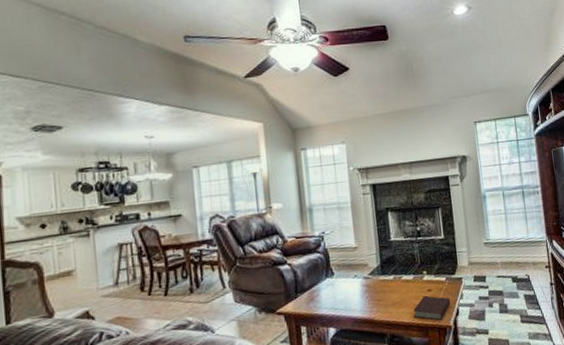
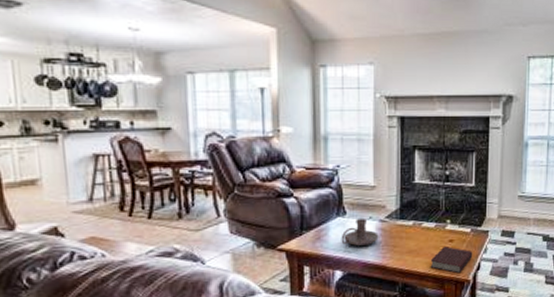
candle holder: none [331,276,365,303] -> present [341,217,379,246]

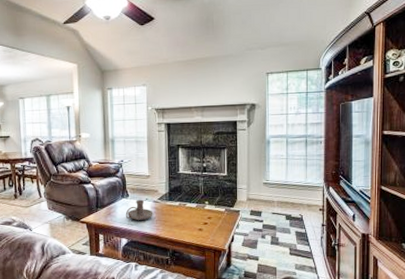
book: present [430,247,473,274] -> none [193,222,228,244]

